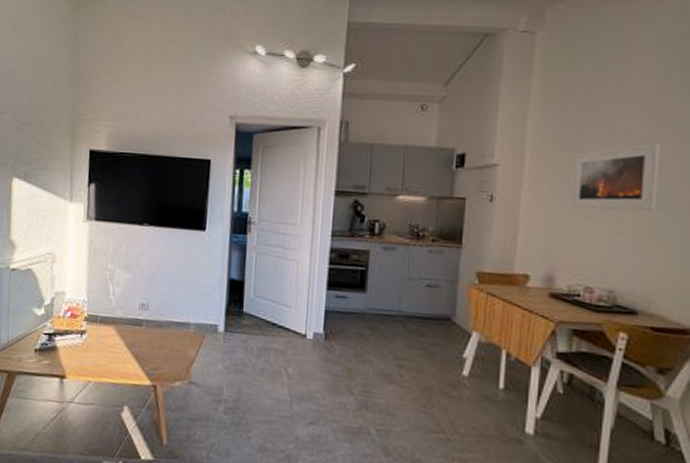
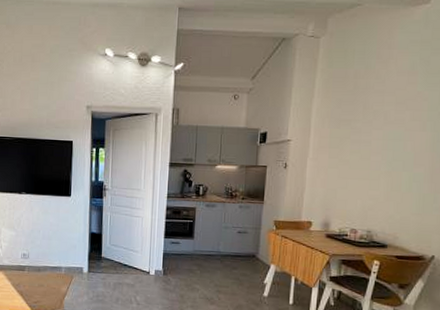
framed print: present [570,142,660,211] -> none [342,121,408,173]

